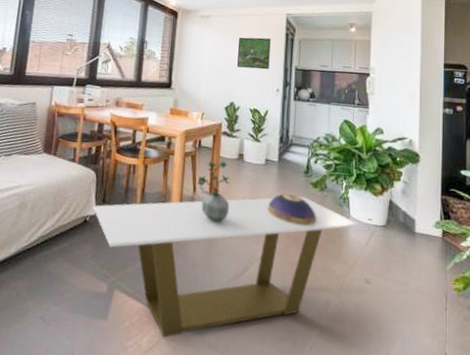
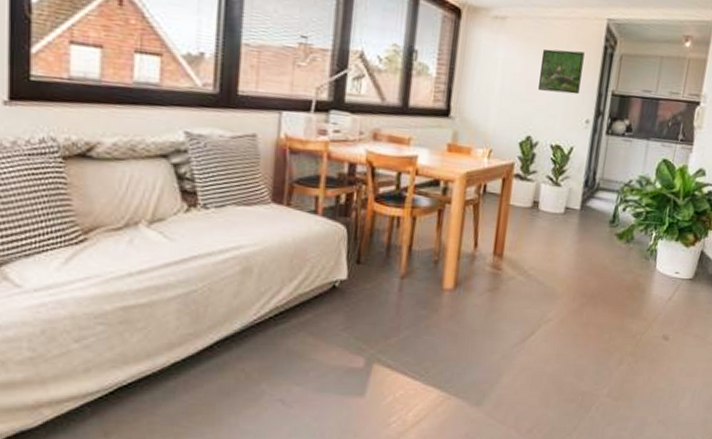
coffee table: present [93,197,359,338] -> none [344,250,665,410]
potted plant: present [197,160,230,223] -> none [479,209,520,283]
decorative bowl: present [267,194,317,226] -> none [562,247,619,282]

